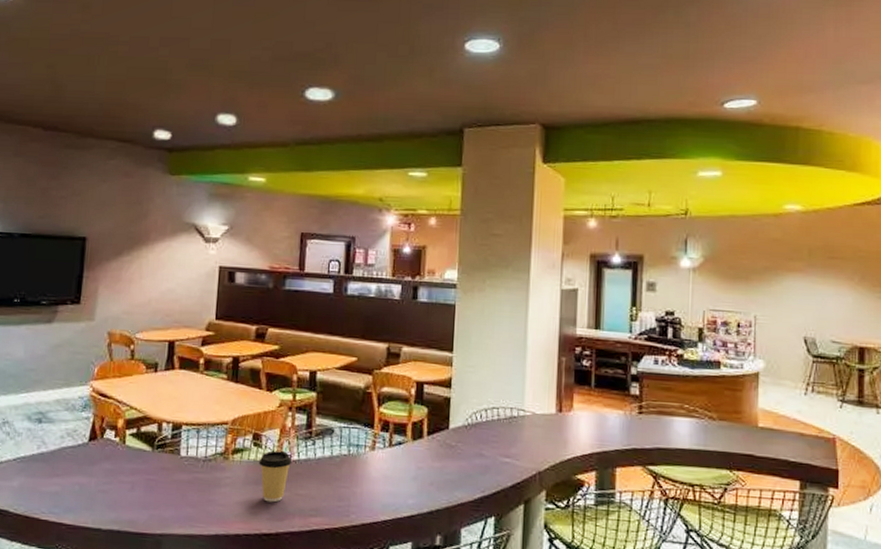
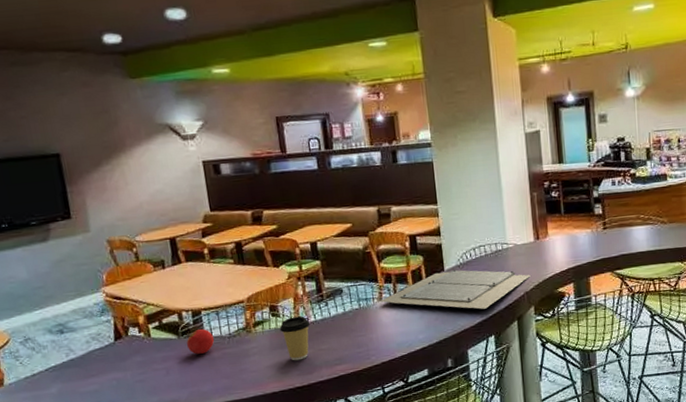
fruit: none [159,444,189,474] -> present [187,328,215,354]
memorial plaque: none [372,429,547,483] -> present [380,269,531,309]

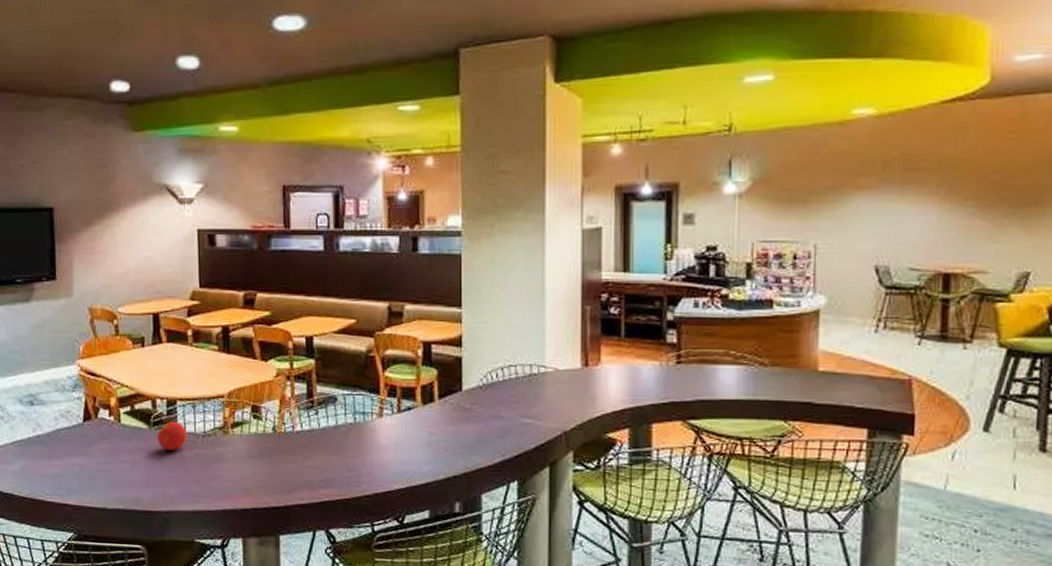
coffee cup: present [279,316,311,361] -> none [260,422,296,476]
memorial plaque: present [380,269,531,309] -> none [380,391,572,446]

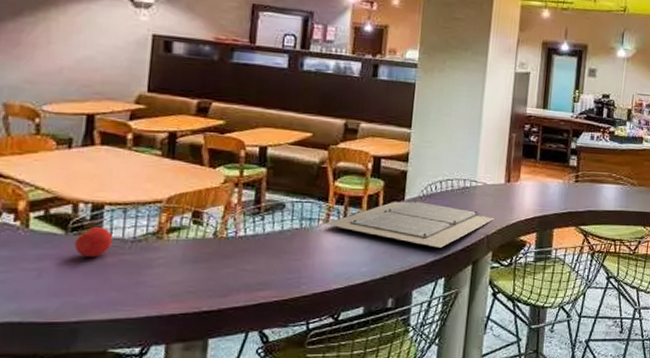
memorial plaque: none [380,391,572,446] -> present [326,200,495,248]

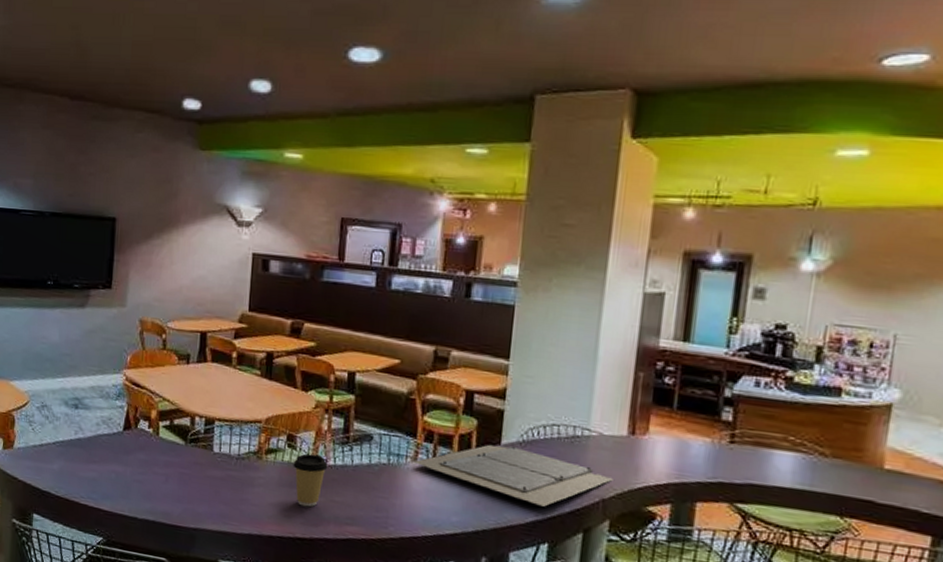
fruit: present [75,226,113,257] -> none [193,440,222,470]
coffee cup: none [198,228,238,280] -> present [293,453,328,507]

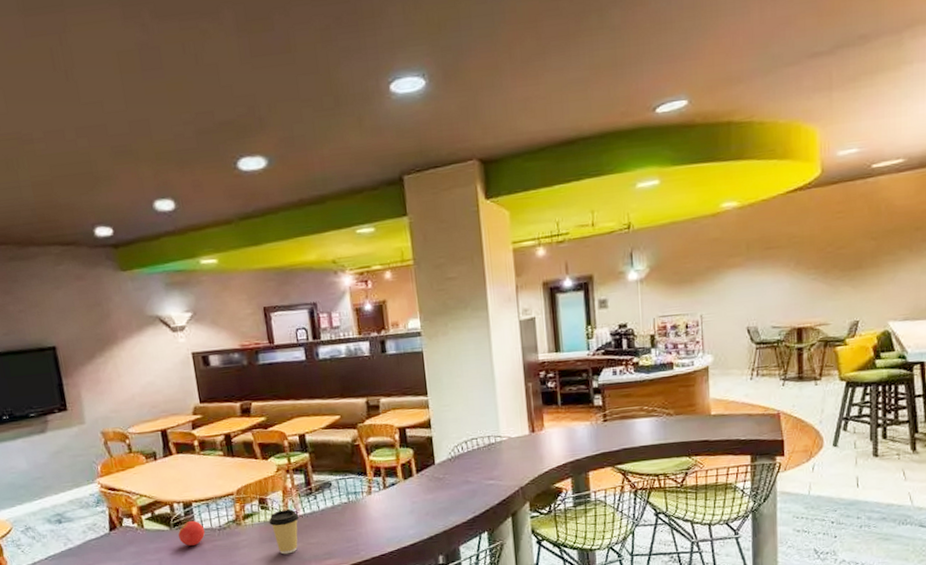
fruit: none [193,440,222,470] -> present [178,520,205,546]
memorial plaque: present [414,444,613,507] -> none [369,463,526,505]

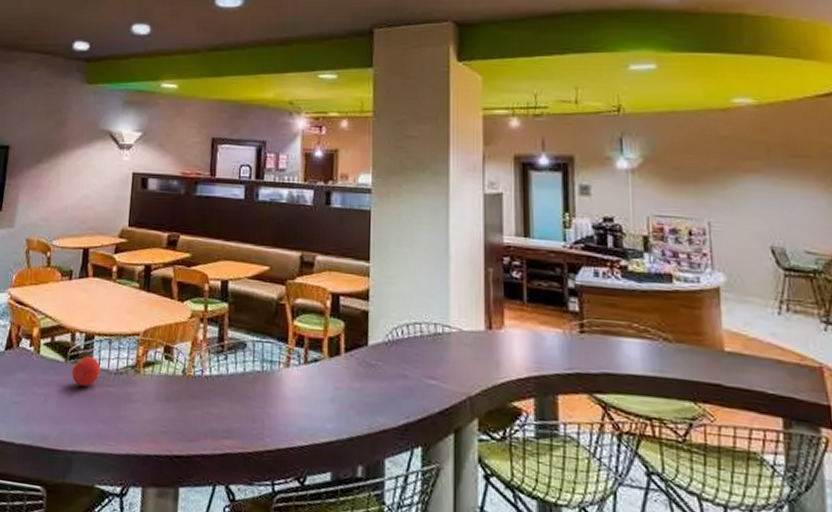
coffee cup: present [269,509,299,555] -> none [170,364,204,422]

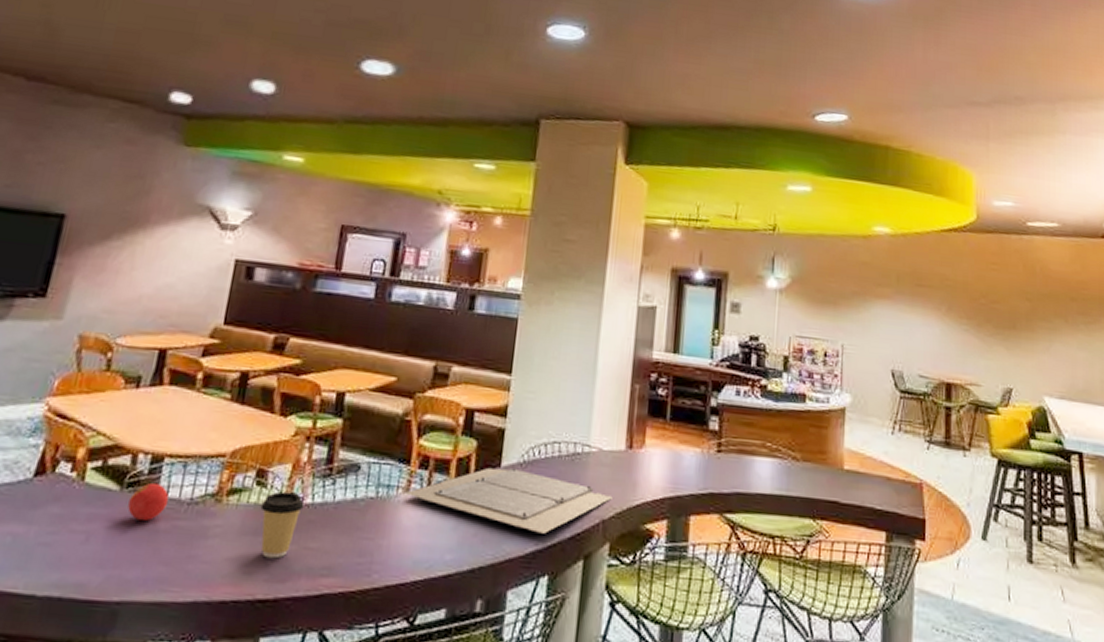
coffee cup: none [170,364,204,422] -> present [260,491,305,559]
memorial plaque: none [287,346,477,408] -> present [406,467,613,534]

